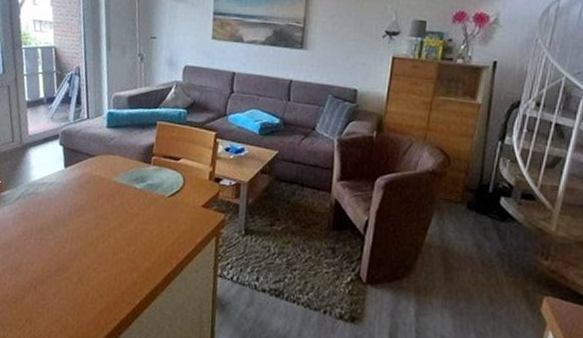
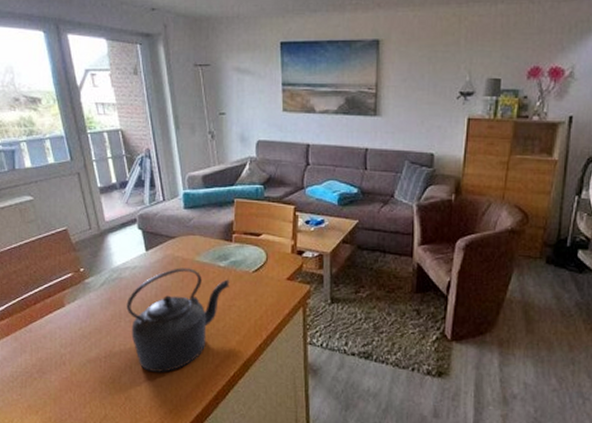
kettle: none [38,187,145,296] -> present [126,268,230,372]

